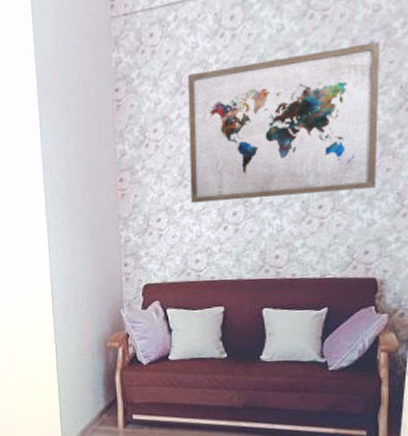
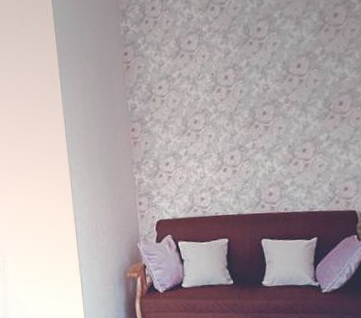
wall art: present [187,42,379,203] -> none [185,14,349,149]

